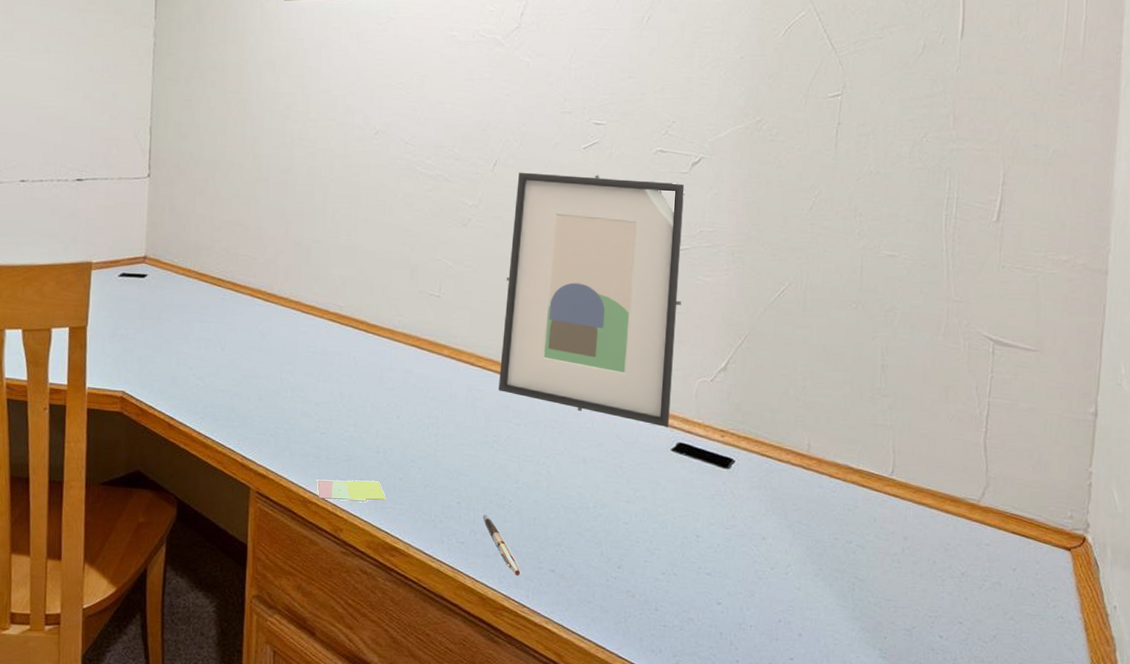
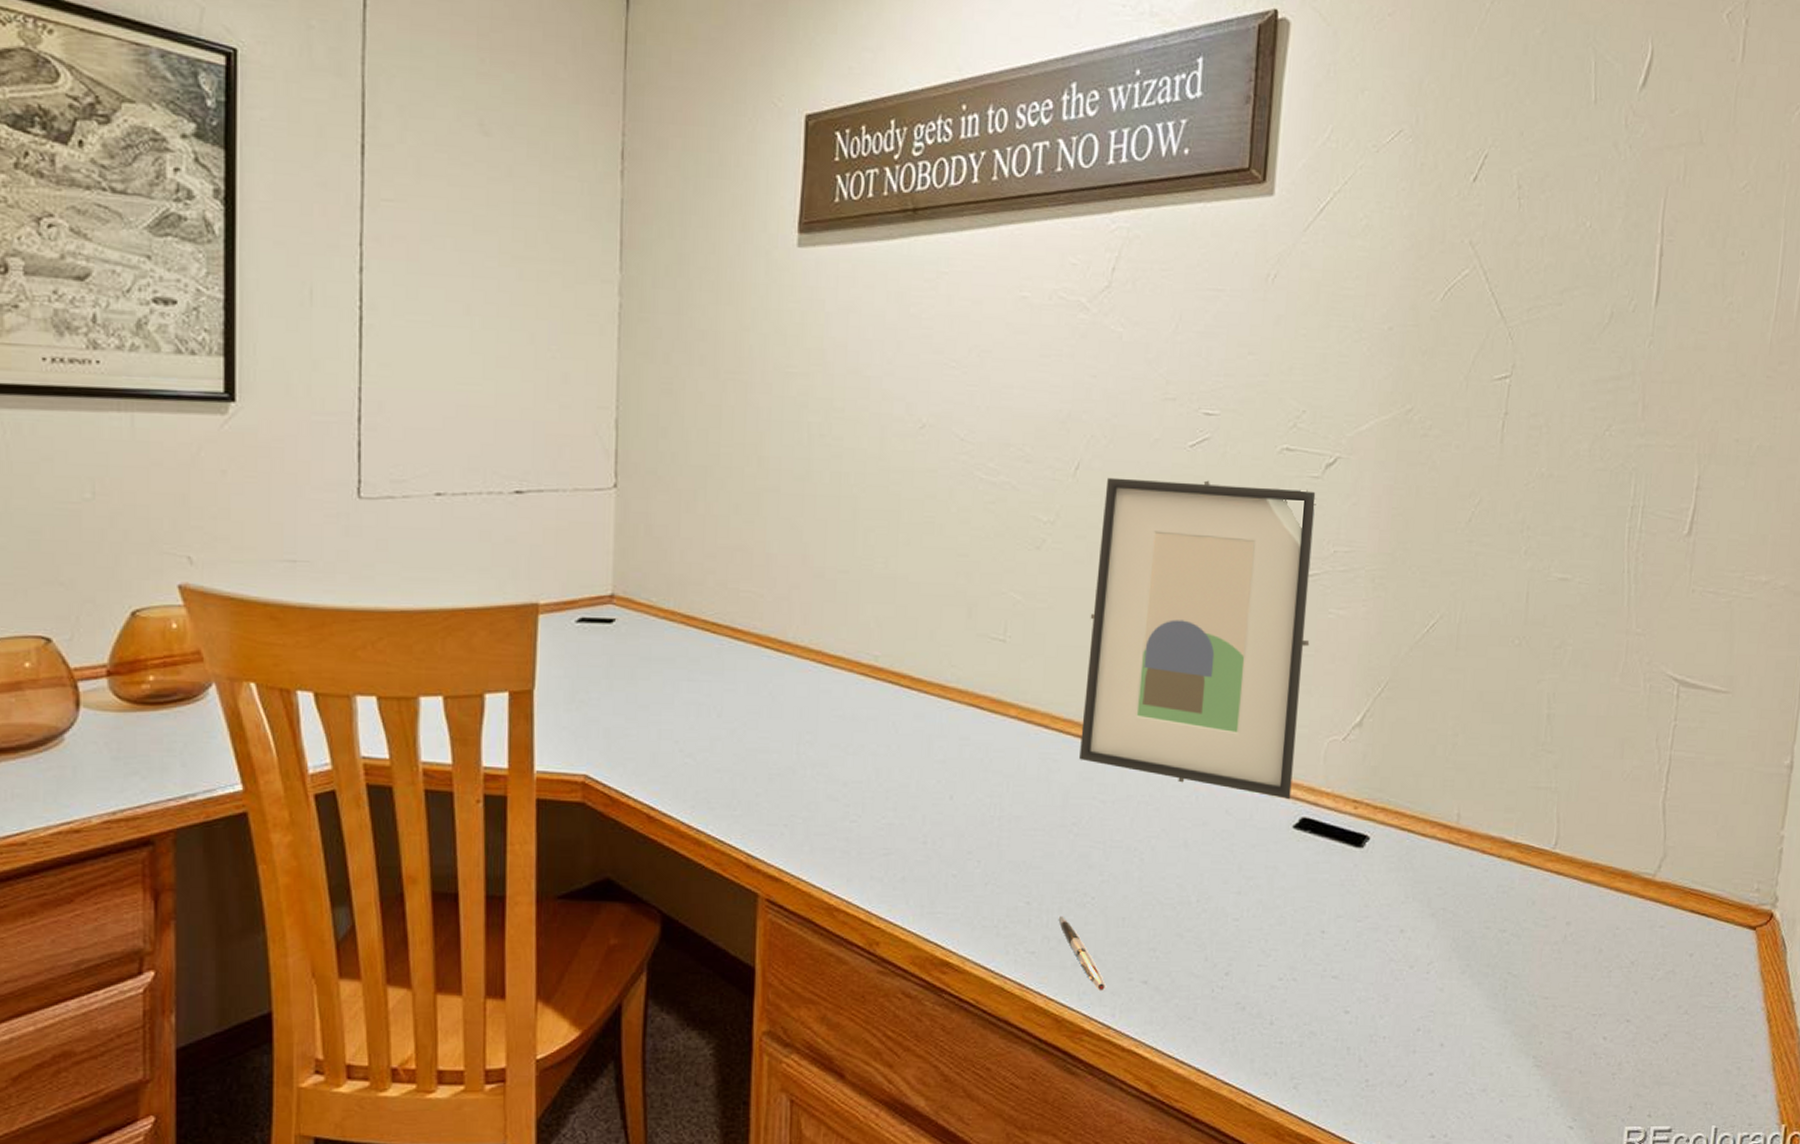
sticky notes: present [317,479,386,502] -> none [846,880,935,906]

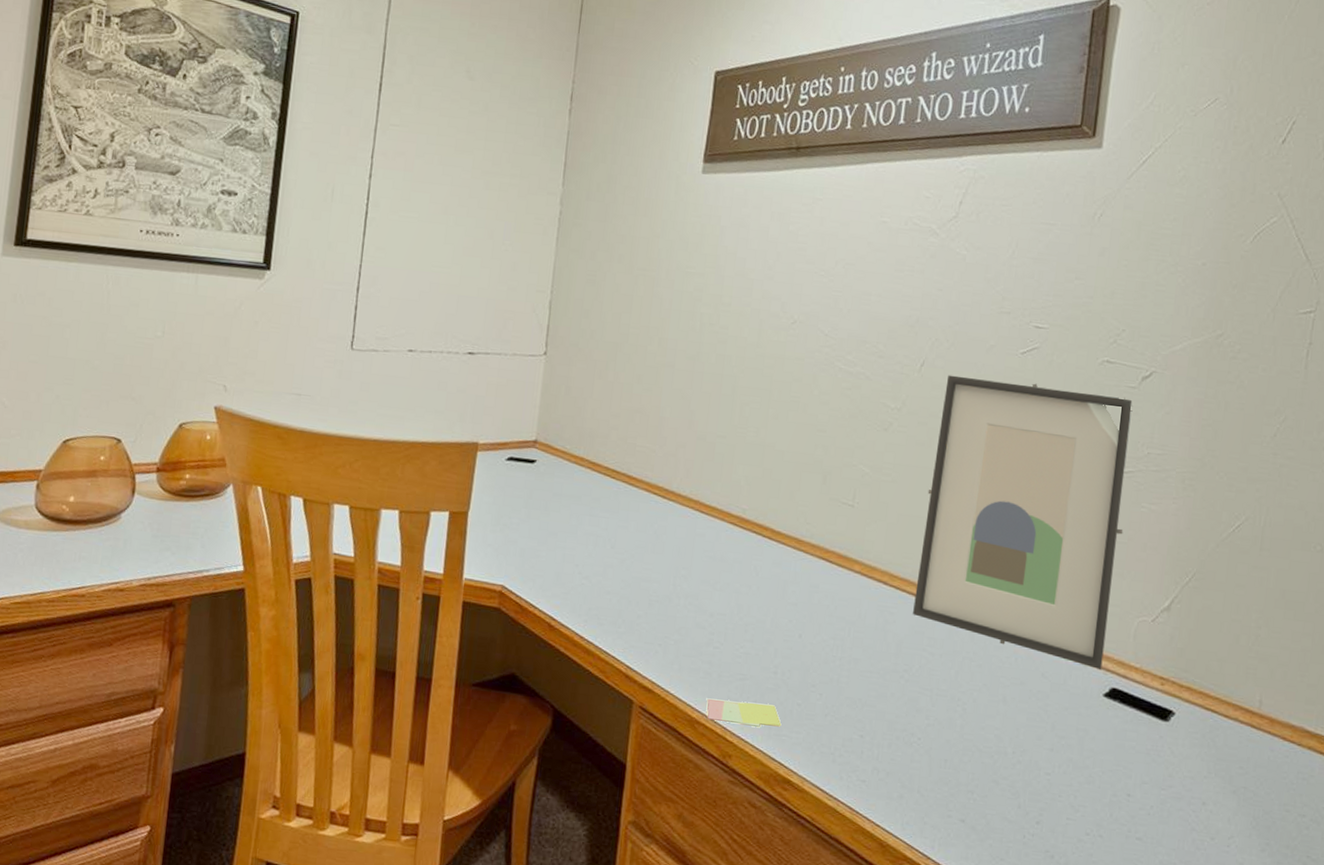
sticky notes: none [846,880,935,906] -> present [707,698,782,727]
pen: present [1059,916,1105,991] -> none [888,751,927,824]

